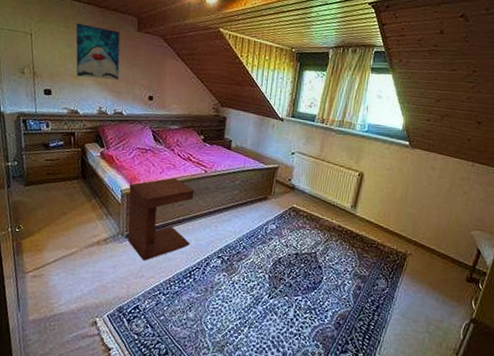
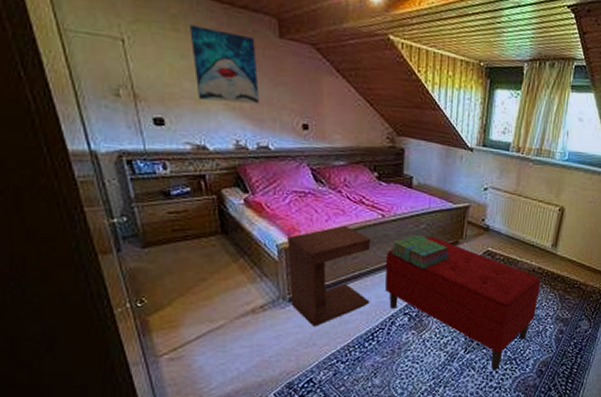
bench: none [203,191,341,318] -> present [384,236,541,370]
stack of books: none [210,188,260,219] -> present [392,234,450,269]

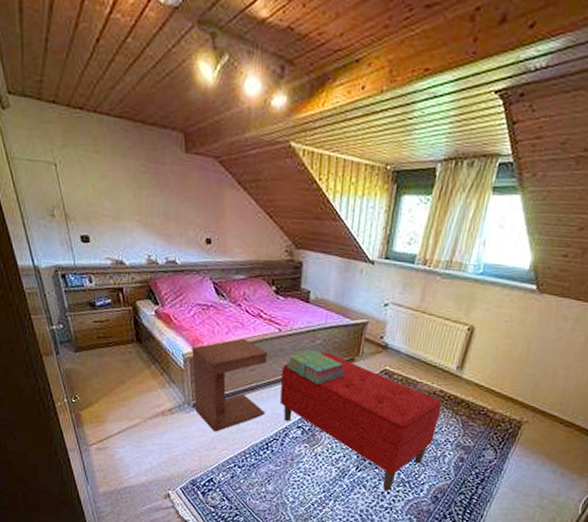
wall art: present [190,25,260,104] -> none [108,146,169,220]

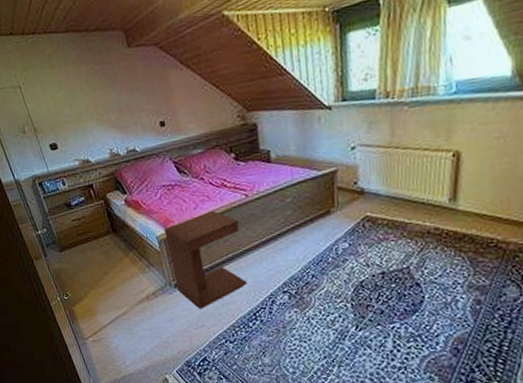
bench: present [279,352,442,491] -> none [255,209,442,349]
stack of books: present [287,349,345,385] -> none [260,209,323,245]

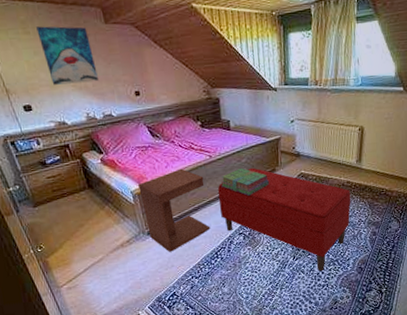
wall art: none [61,54,123,120] -> present [36,26,100,85]
bench: none [255,209,442,349] -> present [217,167,351,271]
stack of books: none [260,209,323,245] -> present [221,167,270,196]

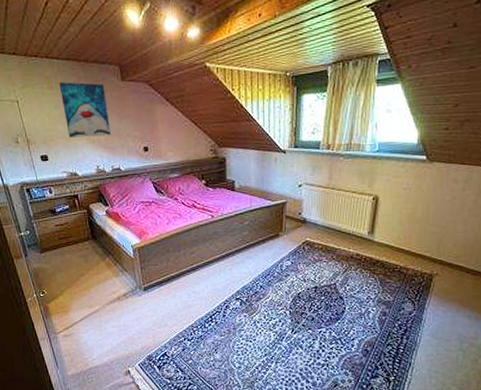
side table: present [138,168,210,252] -> none [139,226,207,310]
bench: present [217,167,351,271] -> none [217,231,360,349]
stack of books: present [221,167,270,196] -> none [222,230,272,260]

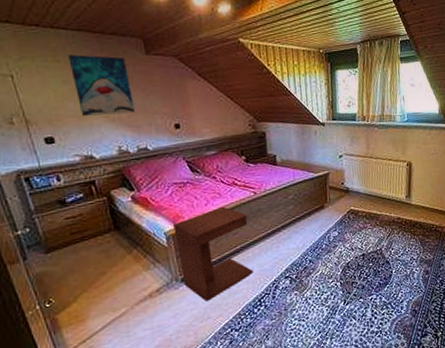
side table: none [139,226,207,310] -> present [173,206,254,301]

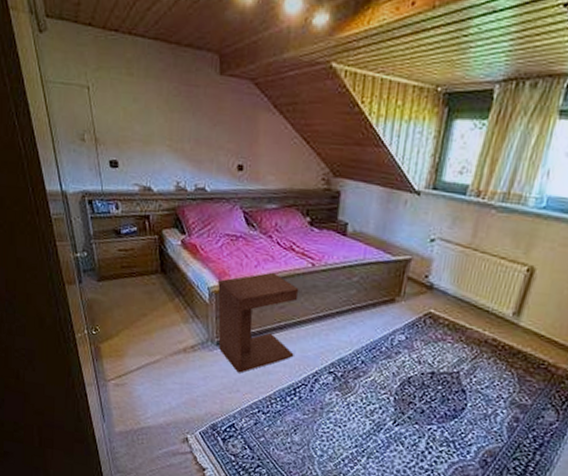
wall art: present [68,54,136,116] -> none [141,68,200,145]

